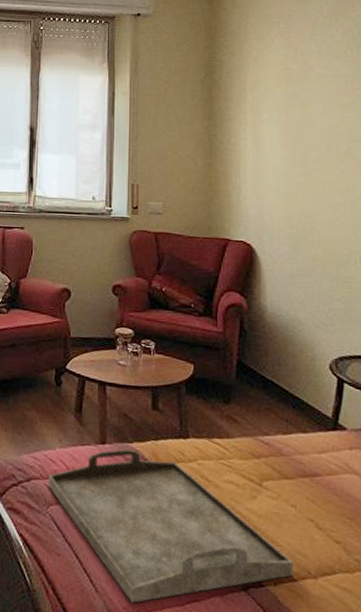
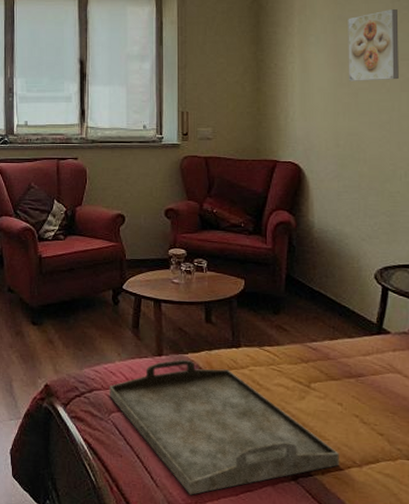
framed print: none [301,90,353,161] -> present [348,9,399,81]

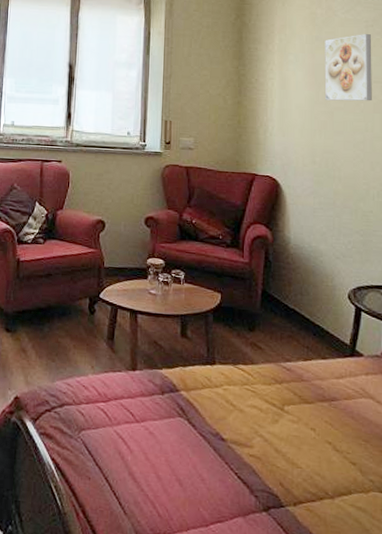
serving tray: present [109,359,339,495] -> none [80,375,311,525]

